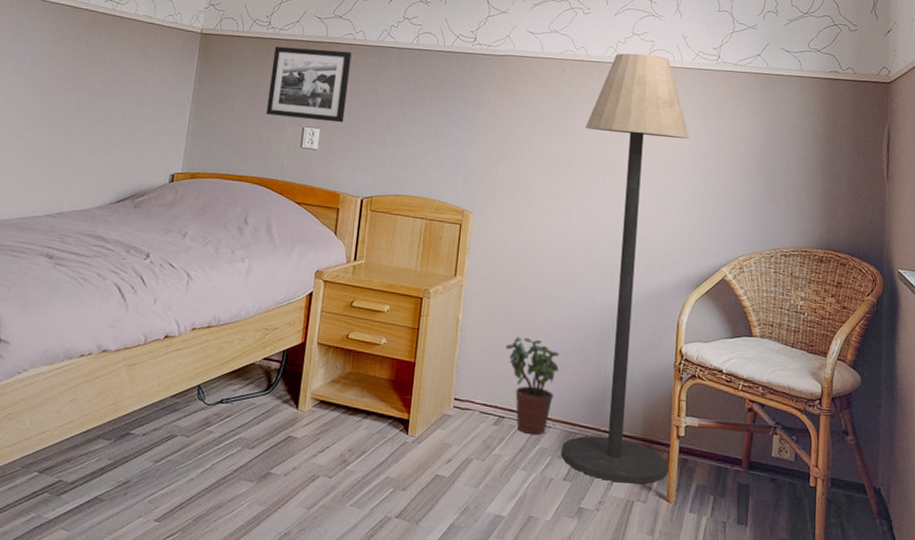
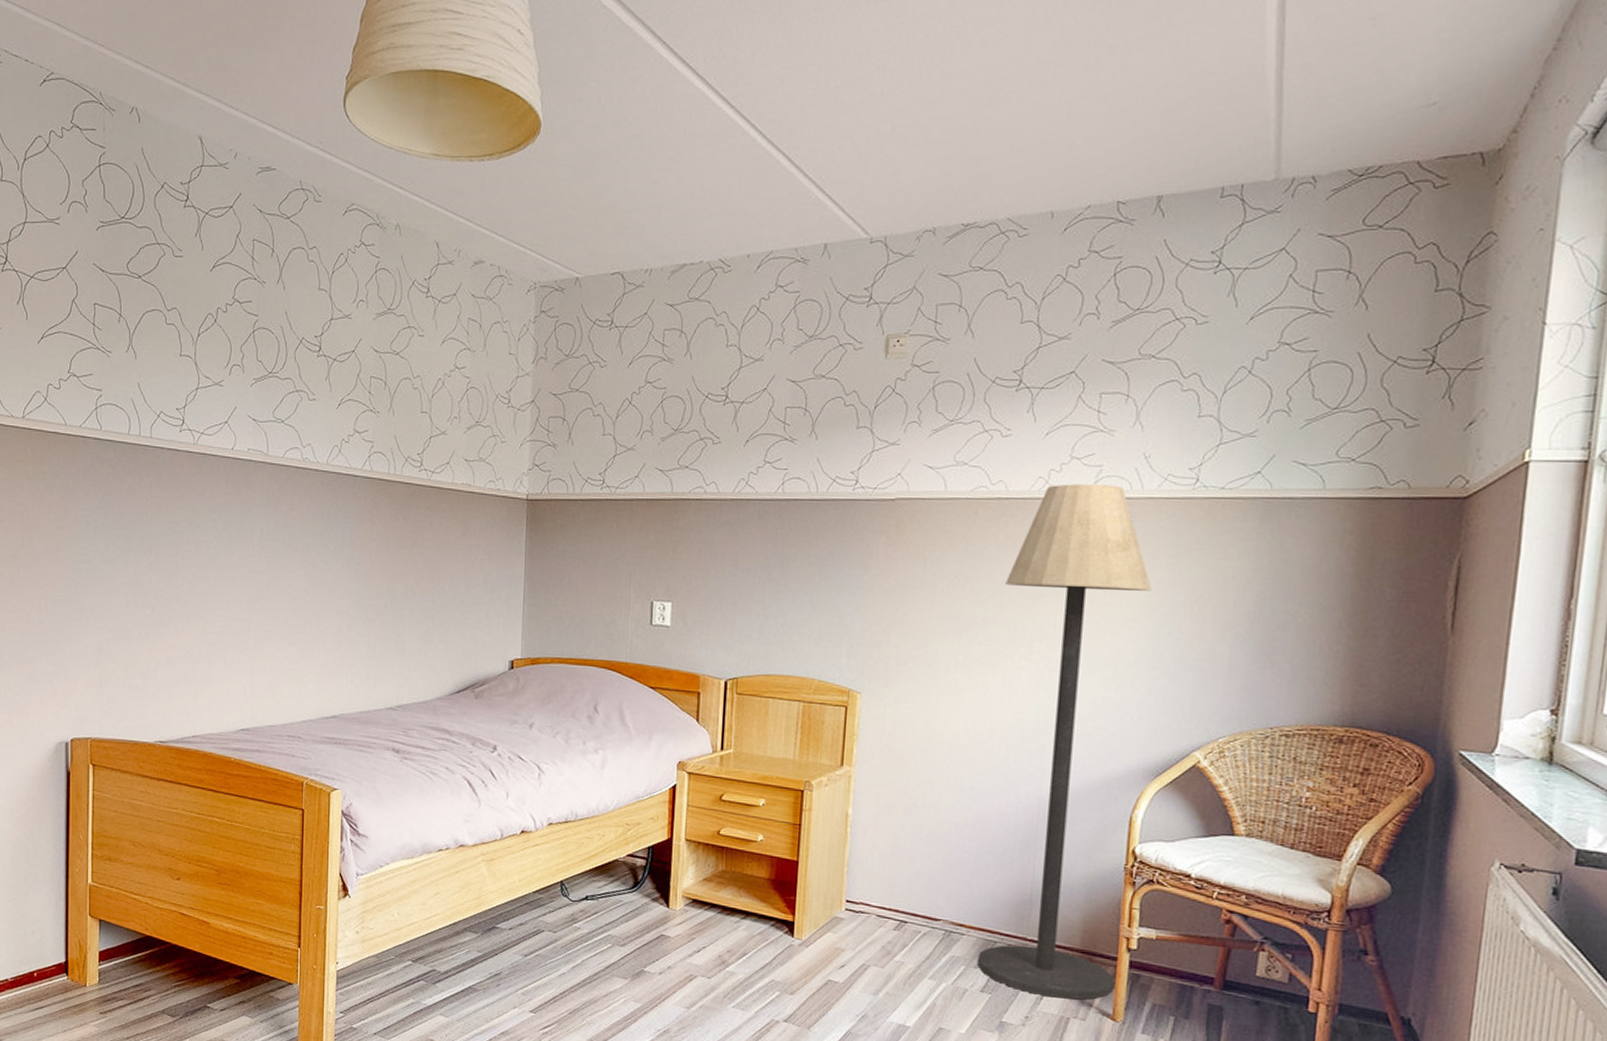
picture frame: present [266,46,352,123] -> none [608,508,703,594]
potted plant: present [506,336,559,436] -> none [906,833,974,943]

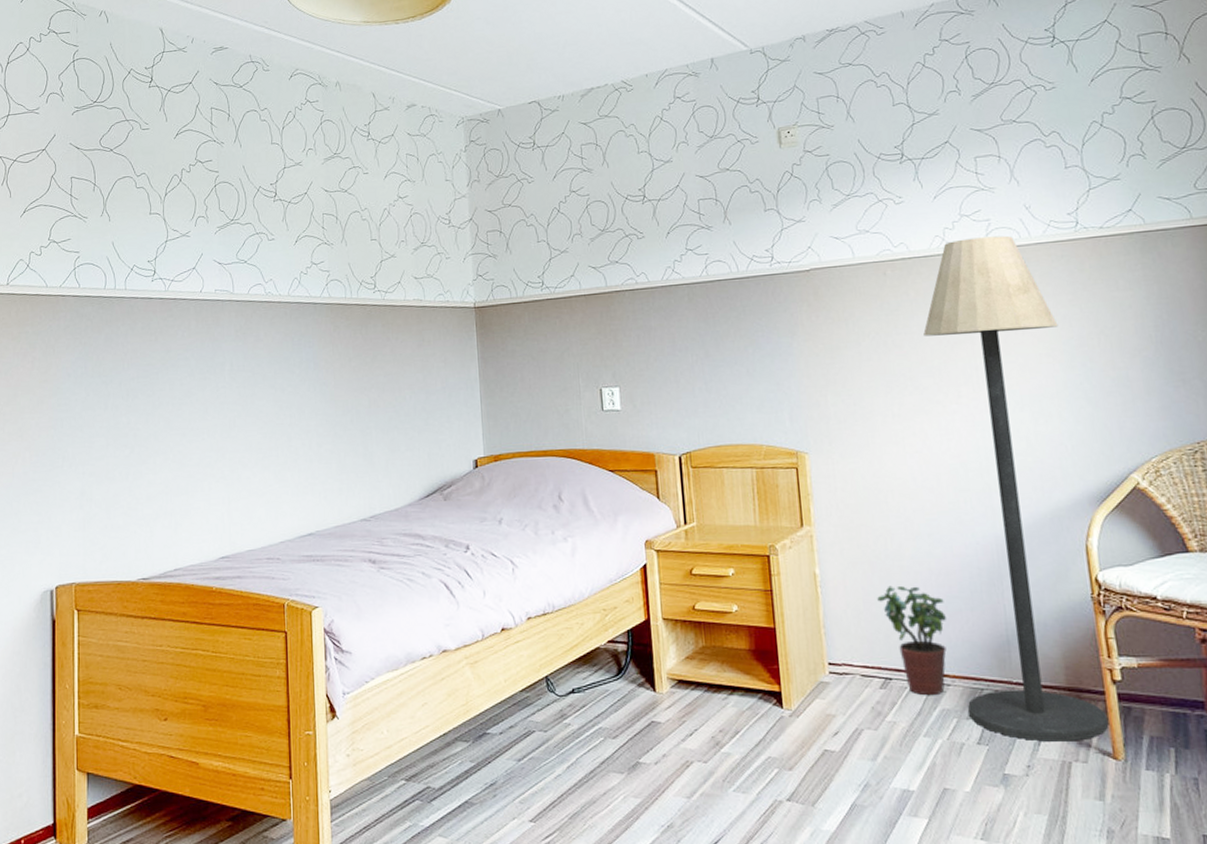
potted plant: none [906,833,974,943] -> present [877,585,947,696]

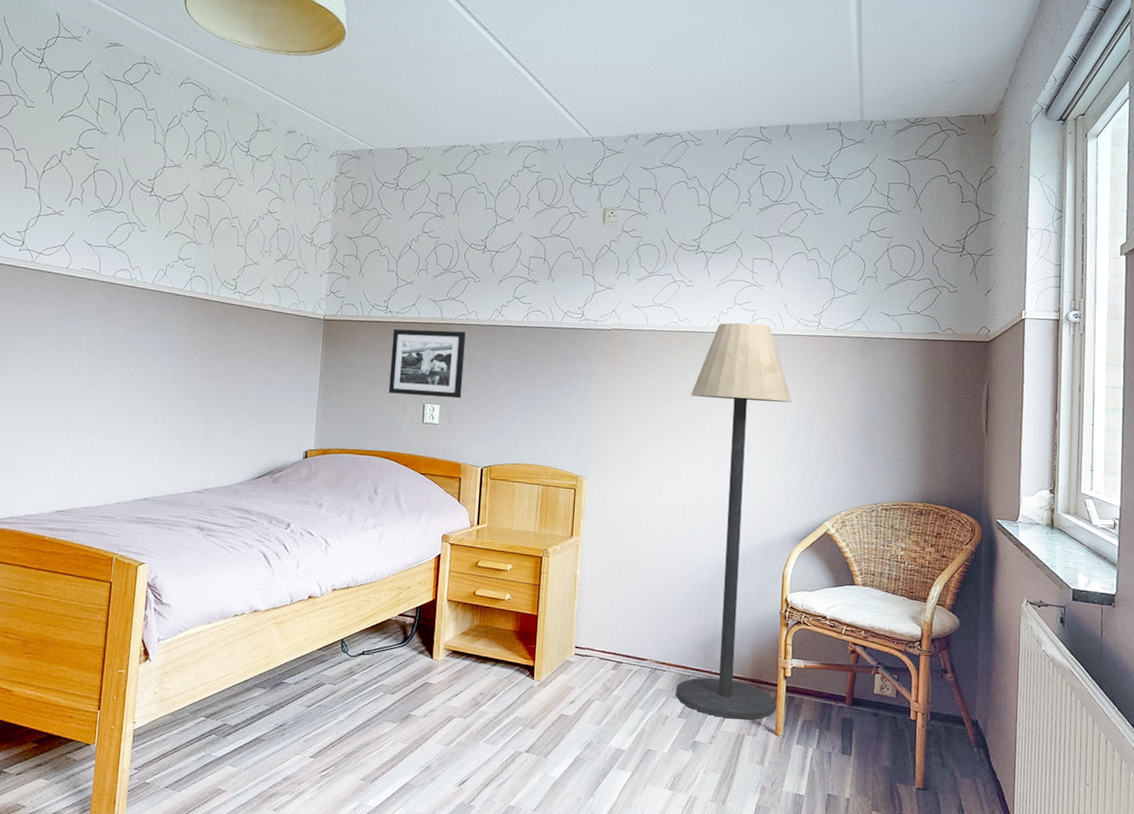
picture frame: none [553,298,643,381] -> present [388,328,466,399]
potted plant: present [877,585,947,696] -> none [621,590,672,678]

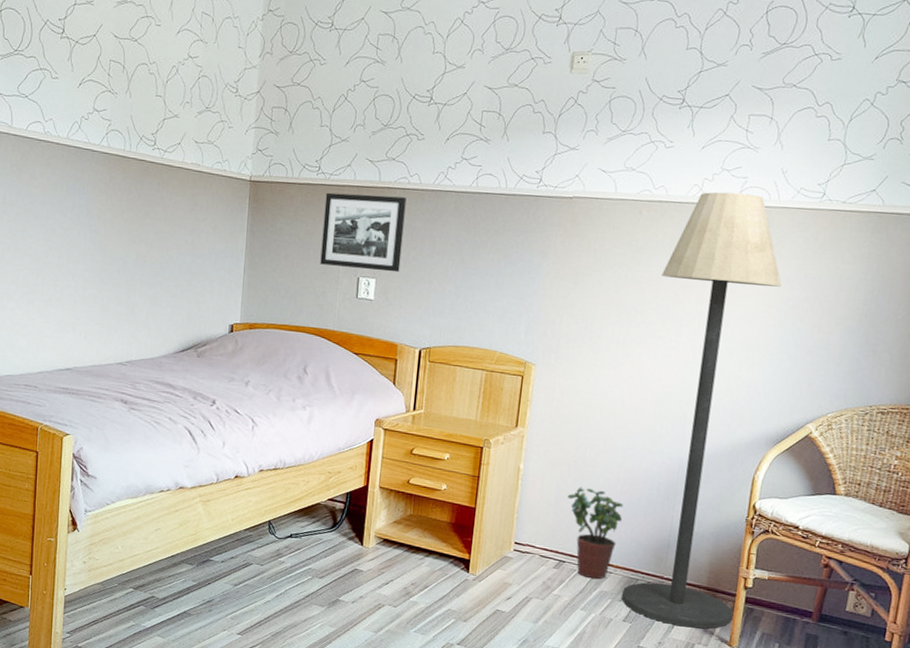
potted plant: none [621,590,672,678] -> present [567,487,624,580]

